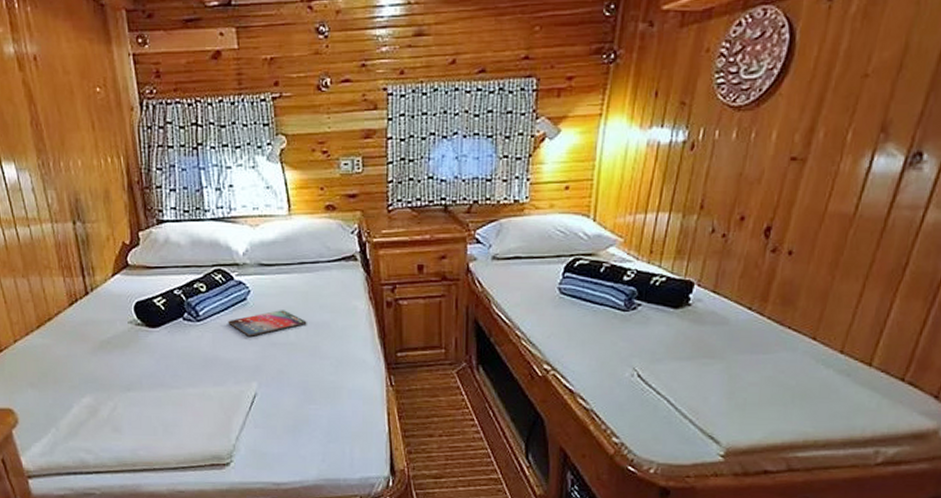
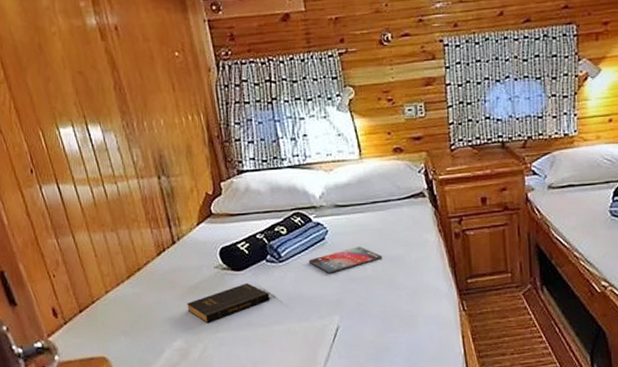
book: none [98,340,186,381] -> present [187,282,271,324]

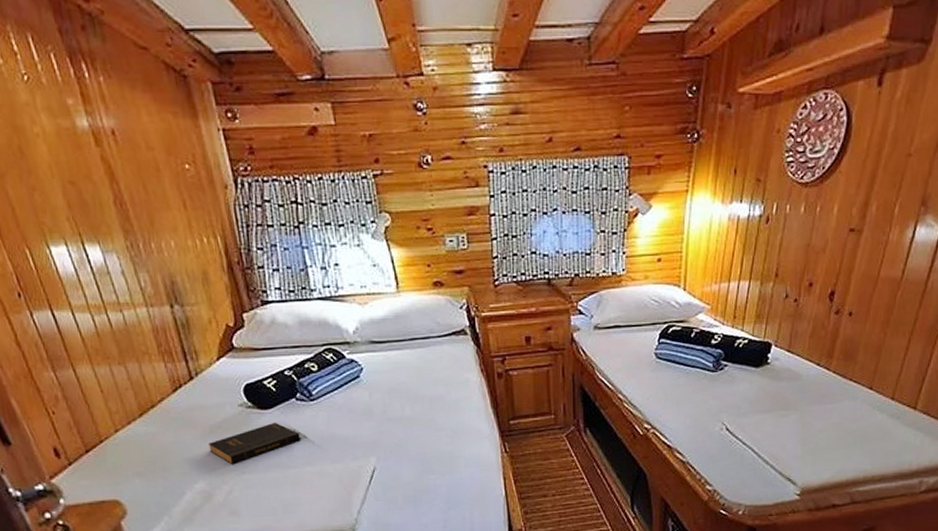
tablet: present [308,246,382,273] -> none [342,385,421,413]

